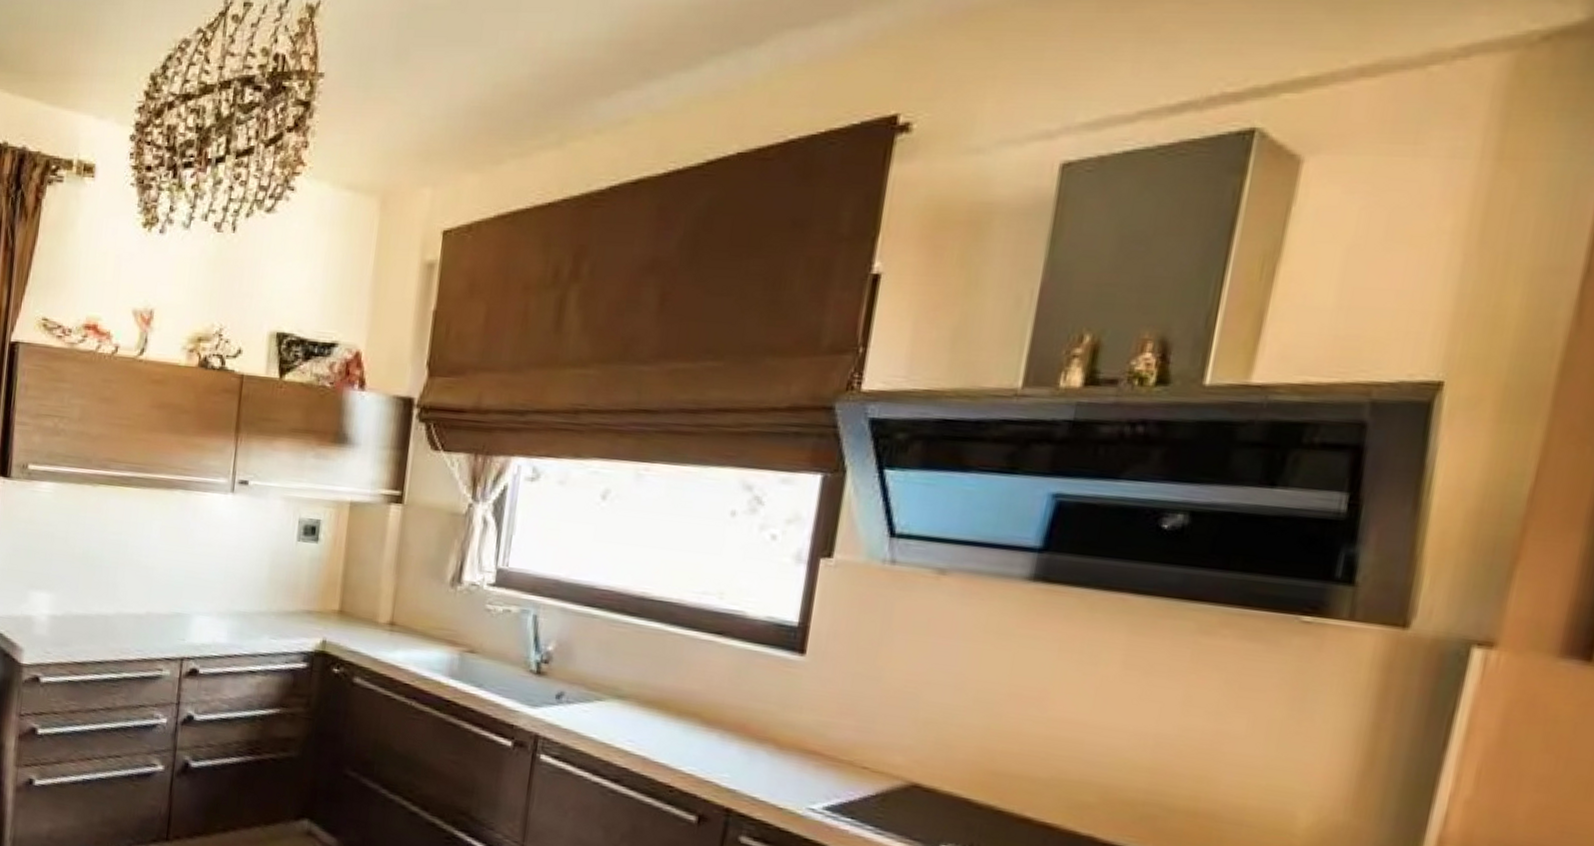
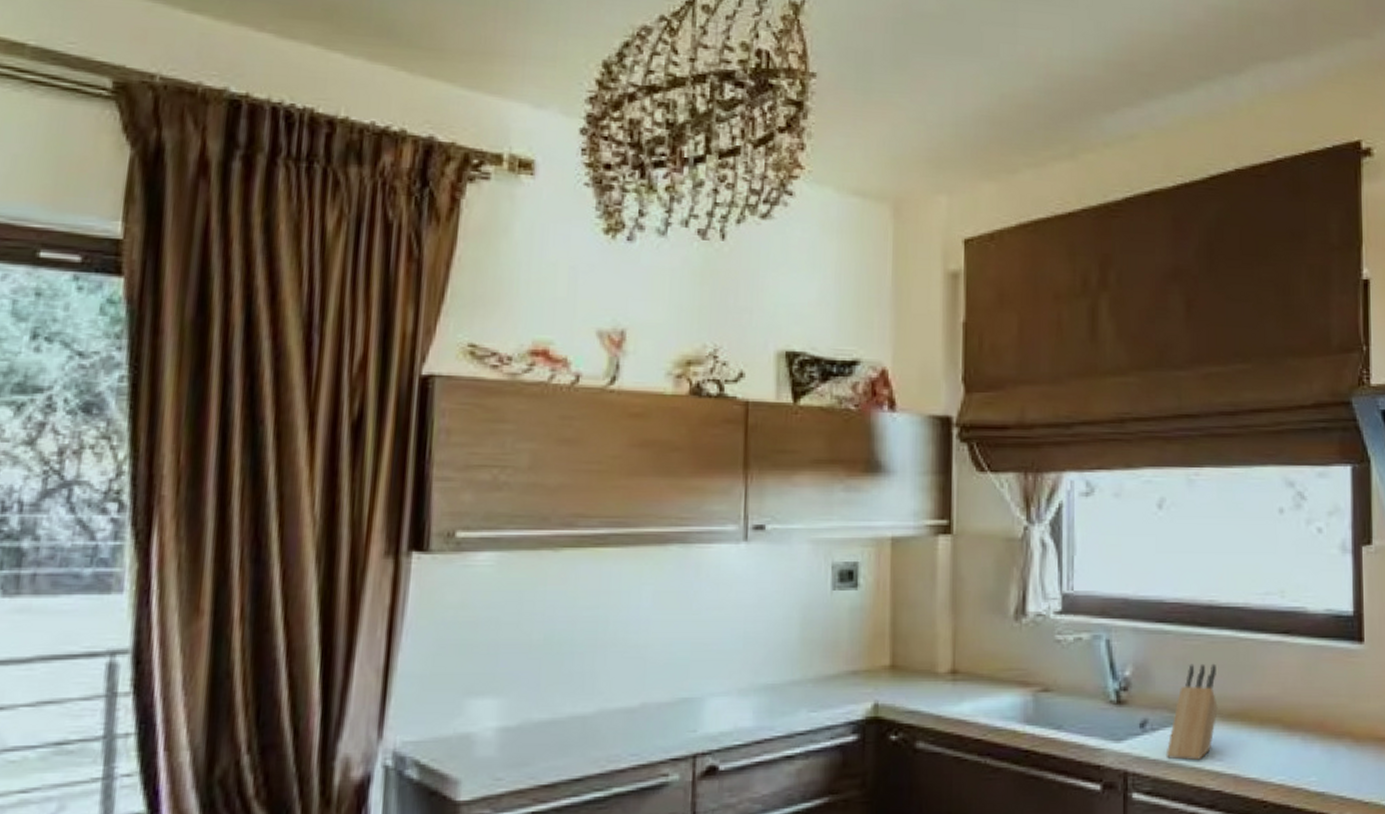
knife block: none [577,648,640,738] -> present [1165,663,1218,761]

